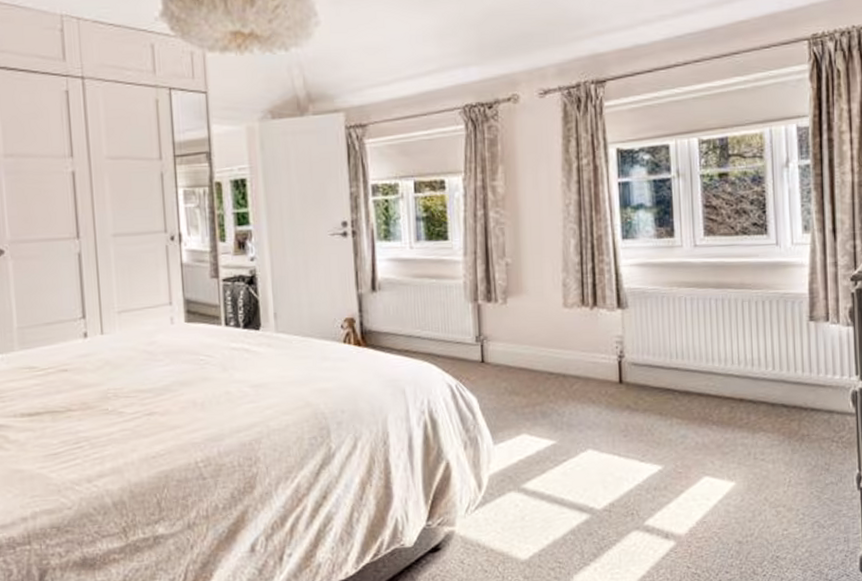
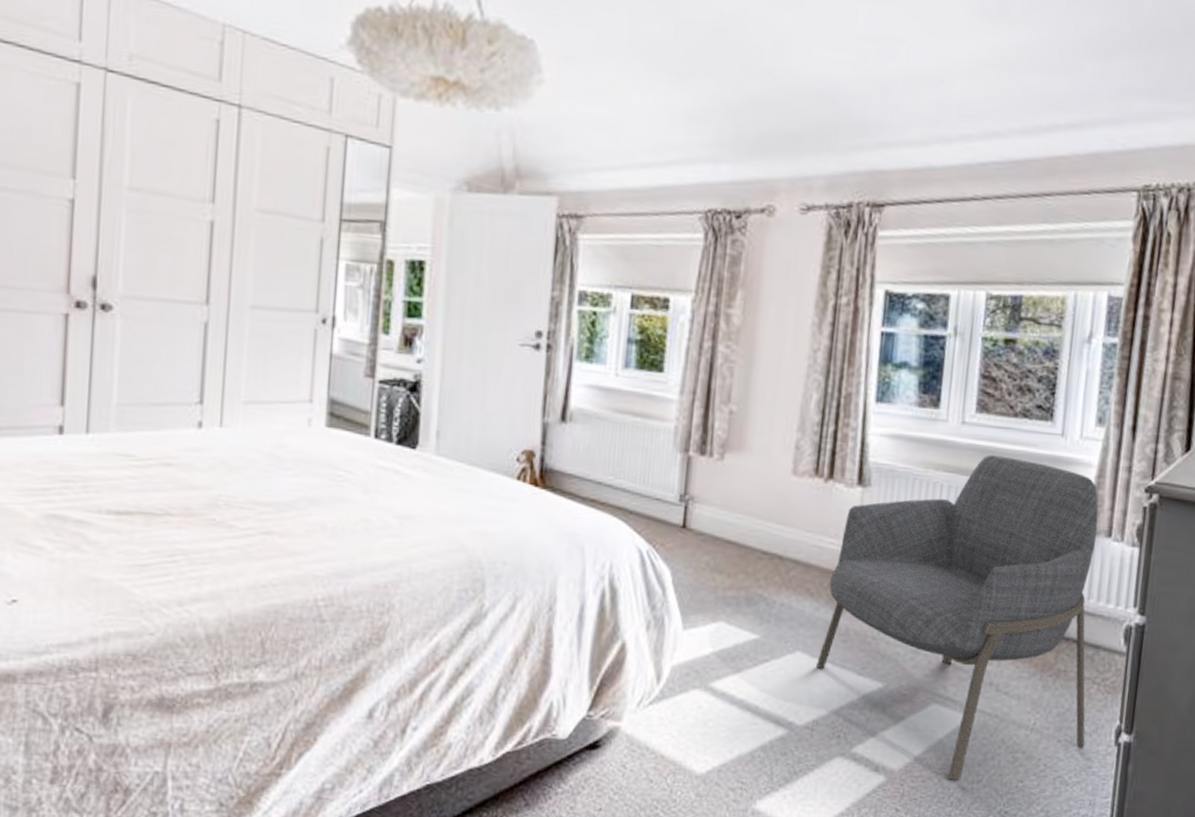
armchair: none [605,268,834,536] -> present [815,455,1099,780]

